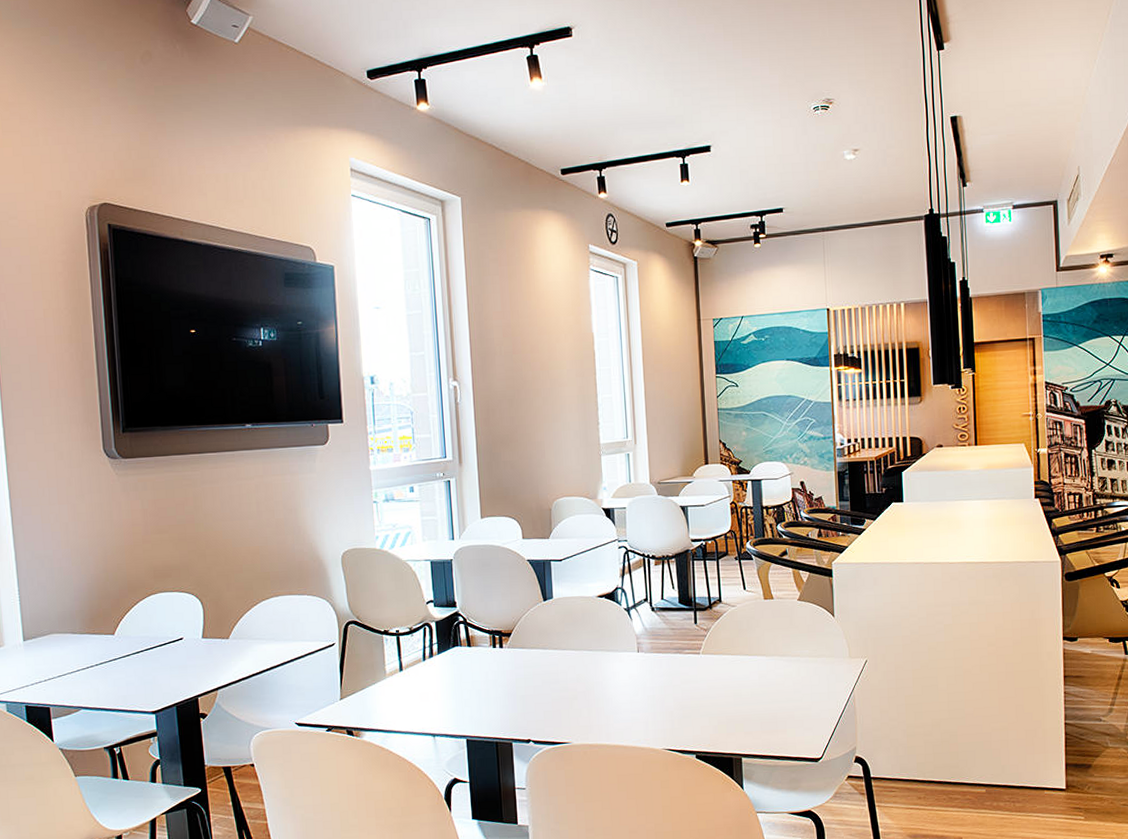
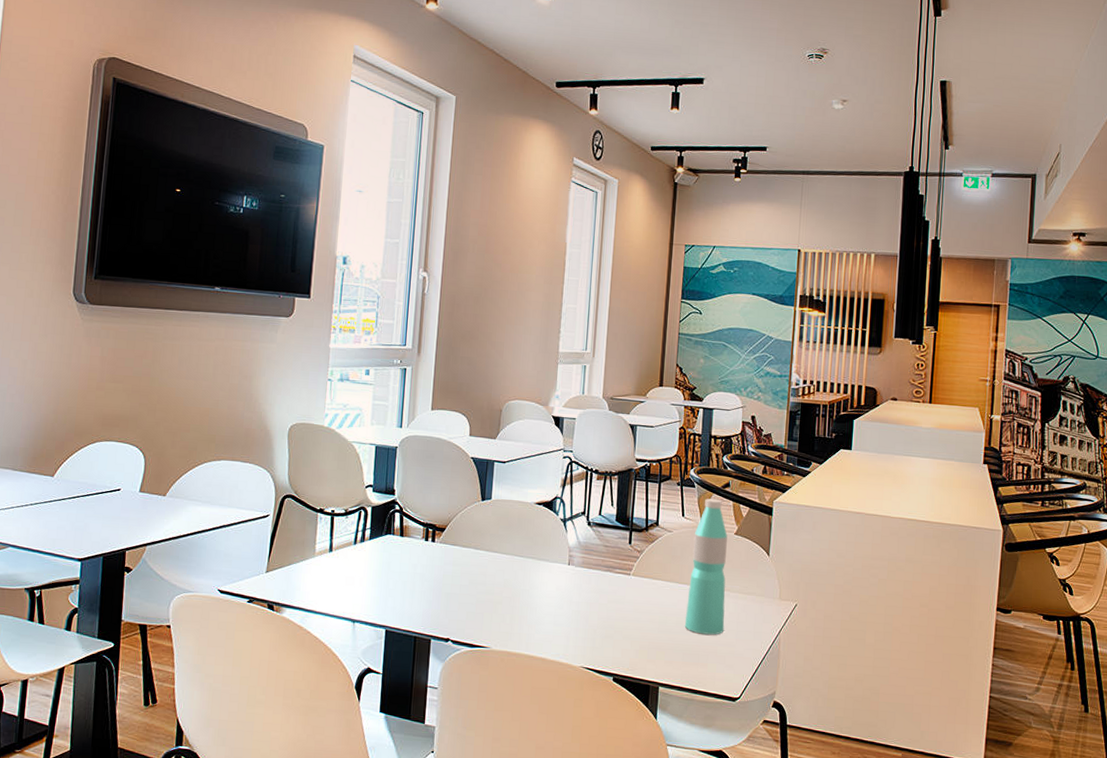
water bottle: none [758,568,799,702] -> present [684,498,728,635]

